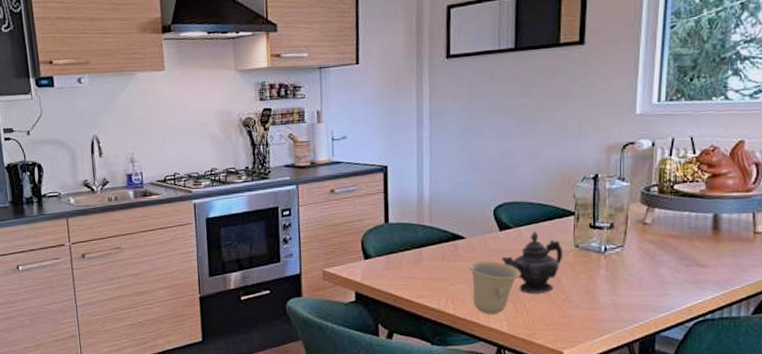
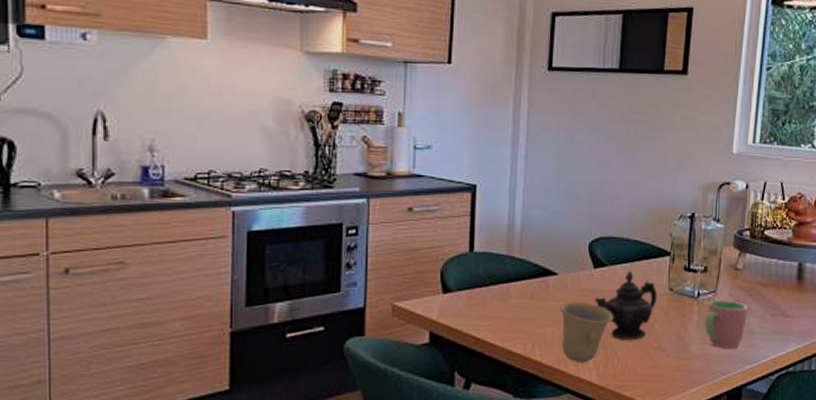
cup: none [613,254,658,299] -> present [704,301,747,349]

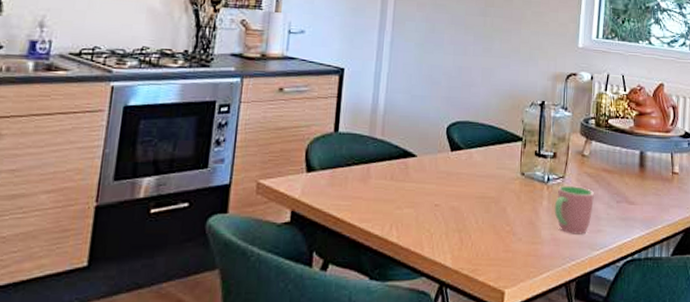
cup: present [559,301,614,363] -> none [416,183,469,246]
teapot: present [595,270,658,340] -> none [451,154,510,223]

